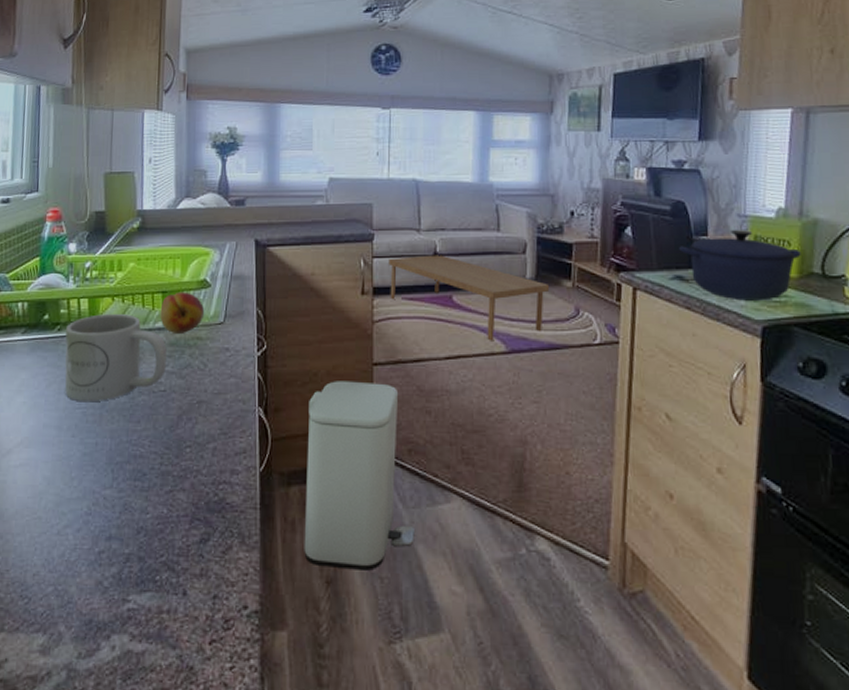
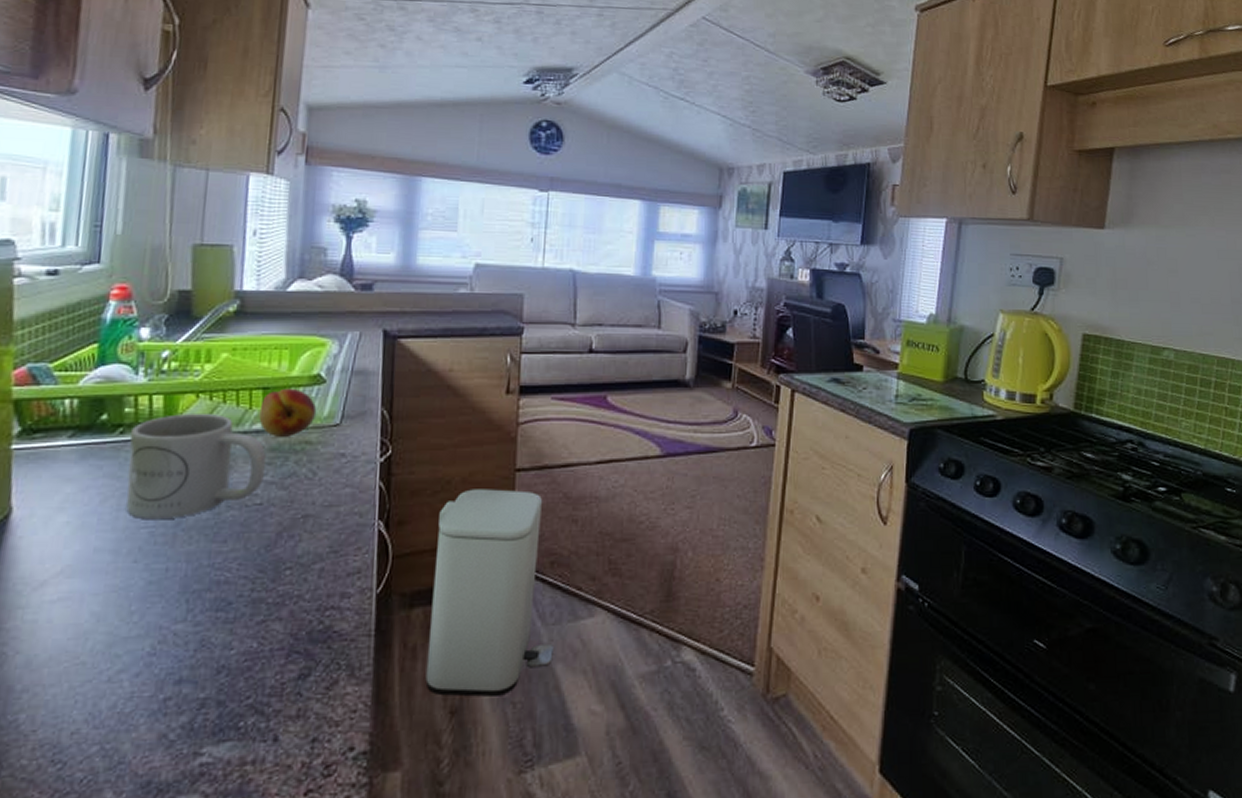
coffee table: present [388,255,550,341] -> none [538,352,709,444]
cooking pot: present [679,229,801,301] -> none [837,333,947,404]

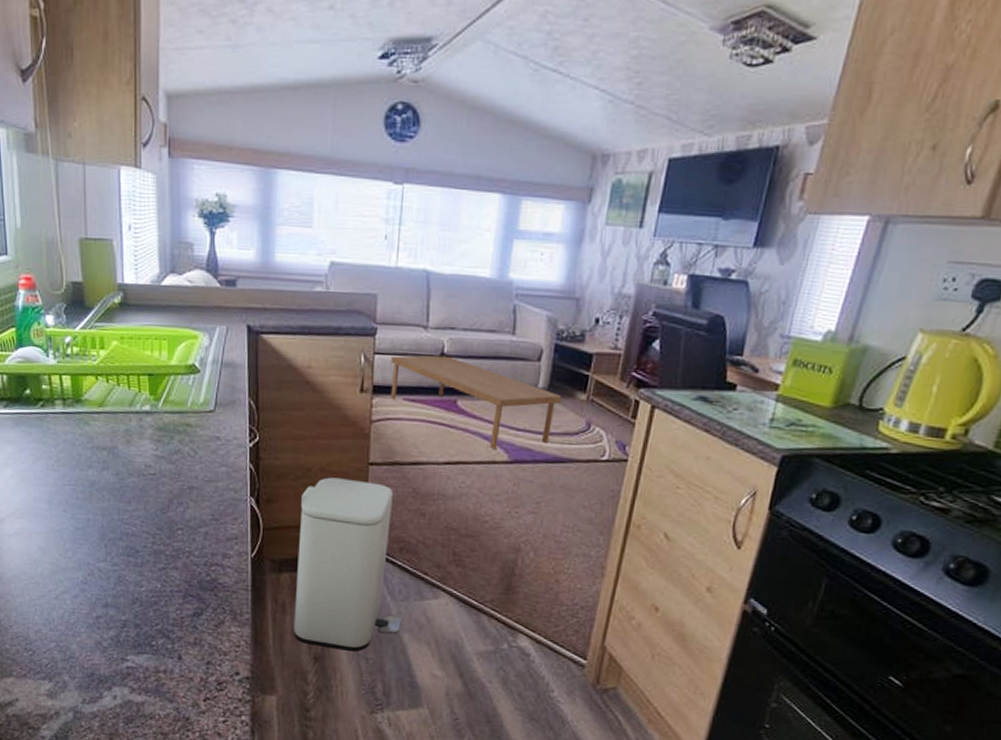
mug: present [126,412,267,520] -> none [48,392,156,480]
fruit: present [259,388,317,438] -> none [147,375,194,420]
coffee table: none [538,352,709,444] -> present [390,355,563,450]

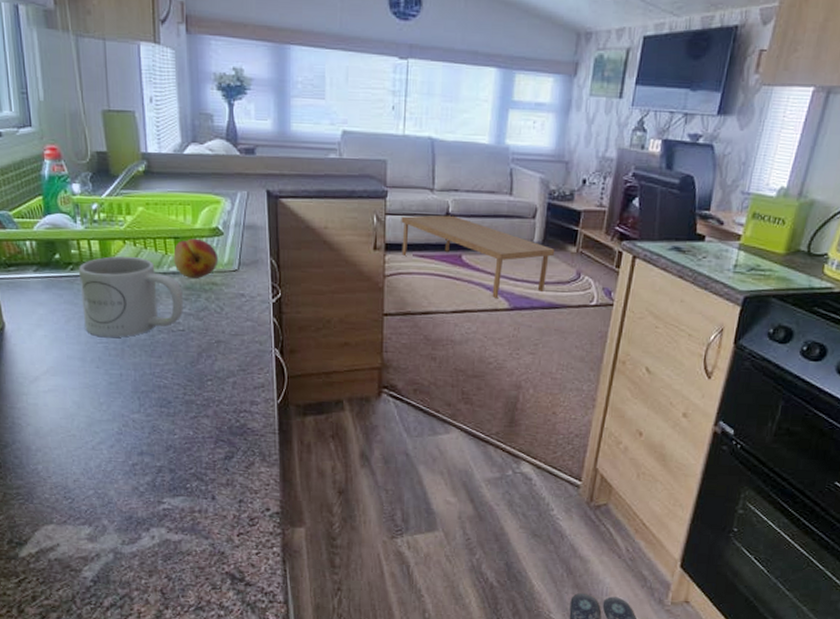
mug: none [48,392,156,480] -> present [78,255,184,338]
fruit: none [147,375,194,420] -> present [173,238,219,279]
pedal bin: present [293,477,403,652] -> none [319,328,418,484]

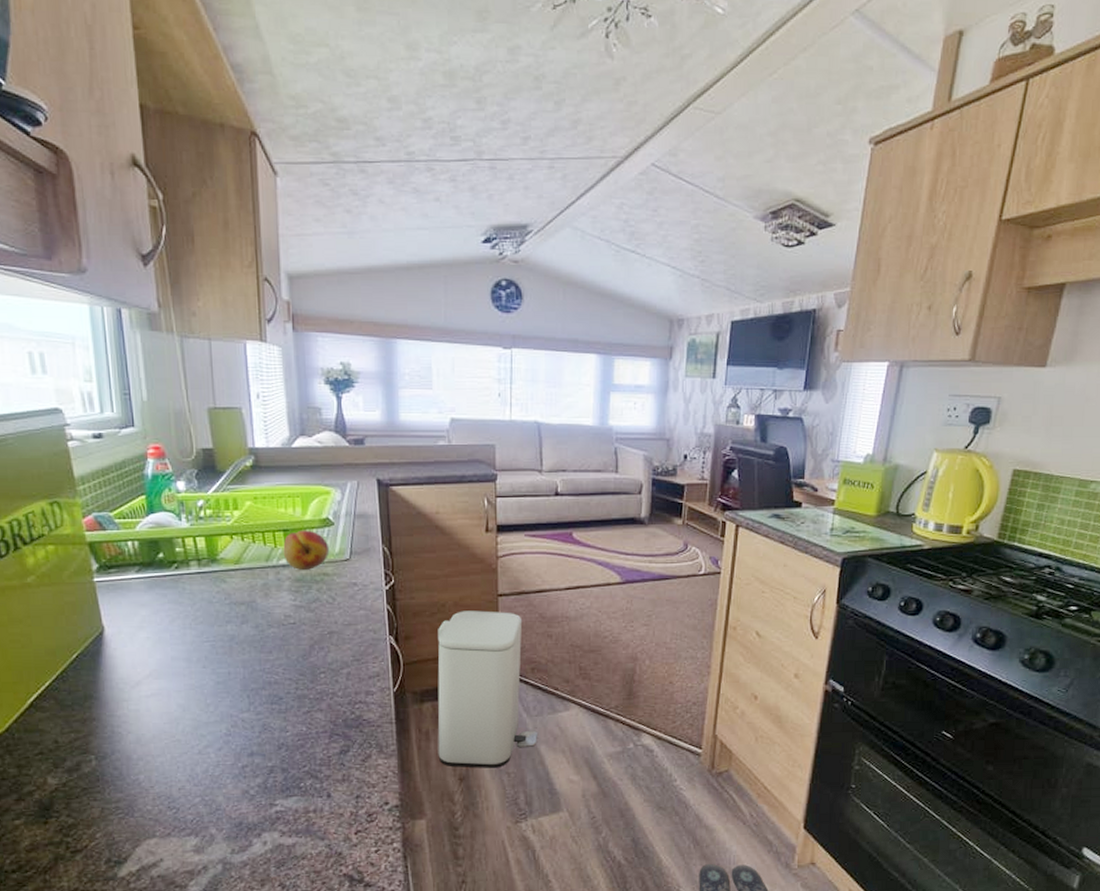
mug: present [78,255,184,338] -> none [183,551,295,636]
pedal bin: none [319,328,418,484] -> present [437,610,539,768]
coffee table: present [401,215,555,299] -> none [511,495,662,573]

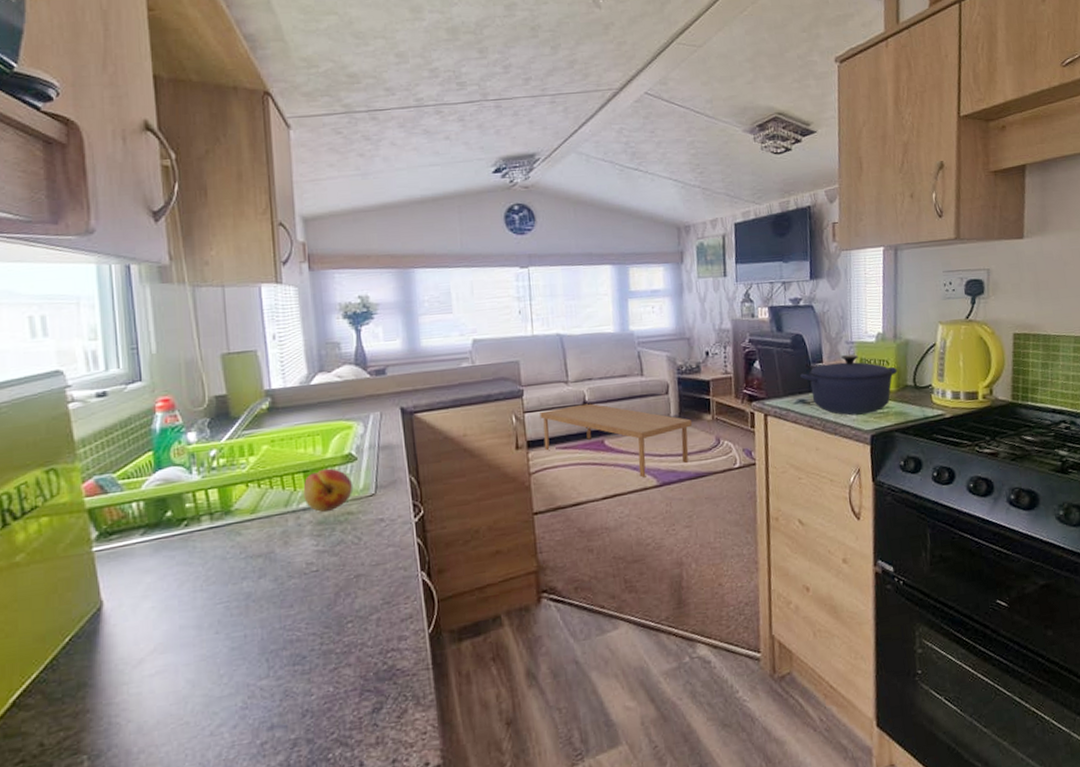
pedal bin: present [437,610,539,768] -> none [473,530,588,711]
coffee table: none [511,495,662,573] -> present [540,403,693,478]
cooking pot: none [779,473,881,536] -> present [800,354,897,415]

